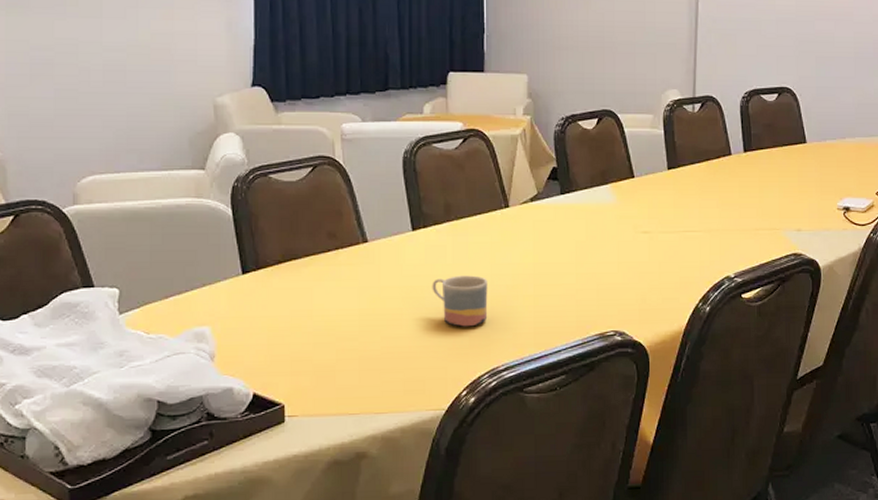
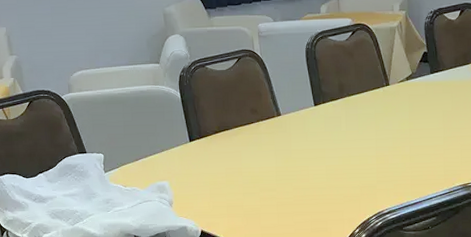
mug: present [432,275,488,327] -> none [330,140,374,180]

